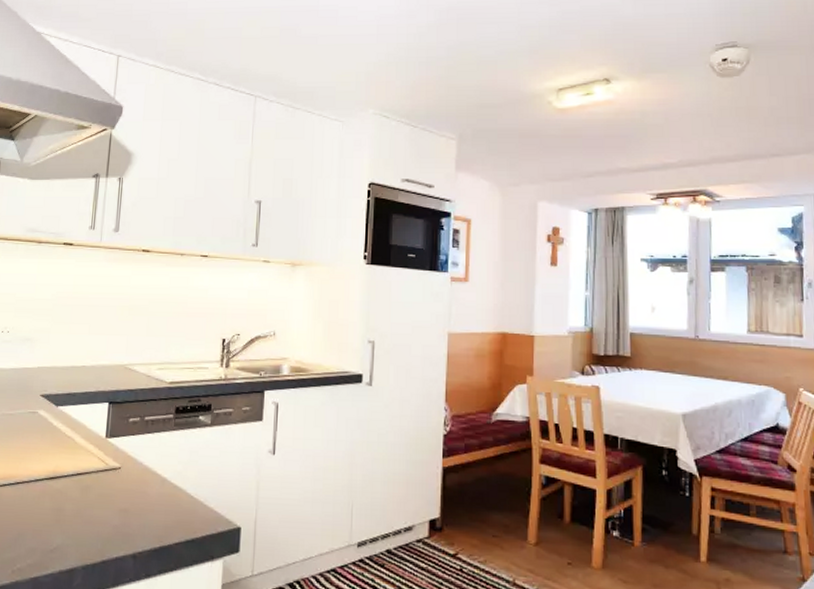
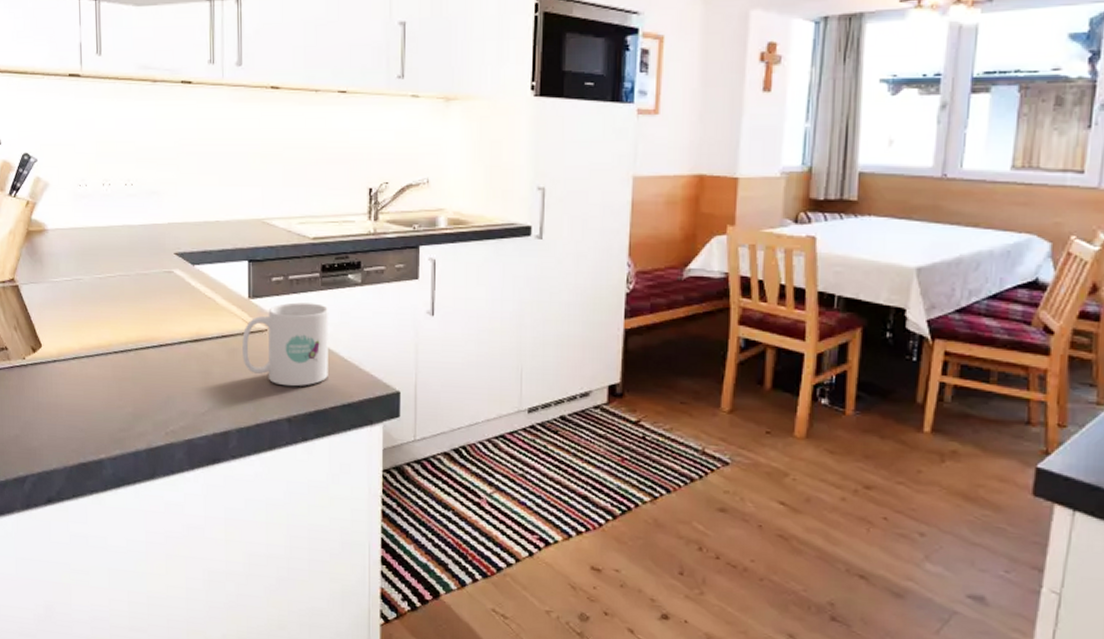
mug: none [95,442,180,523] -> present [242,302,329,387]

